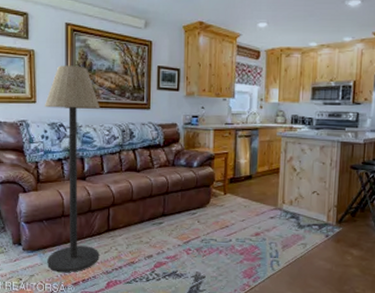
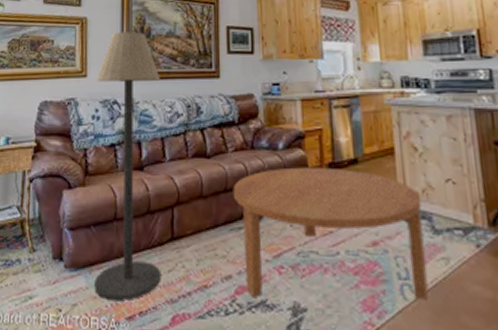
coffee table: none [156,180,294,271] -> present [233,167,429,301]

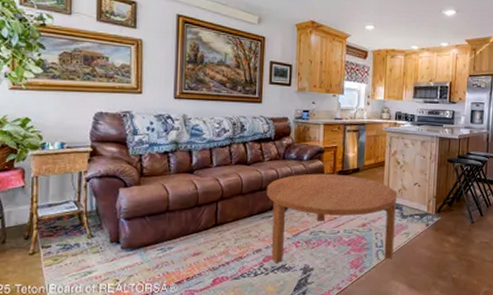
floor lamp: present [94,31,162,300] -> none [148,56,211,270]

